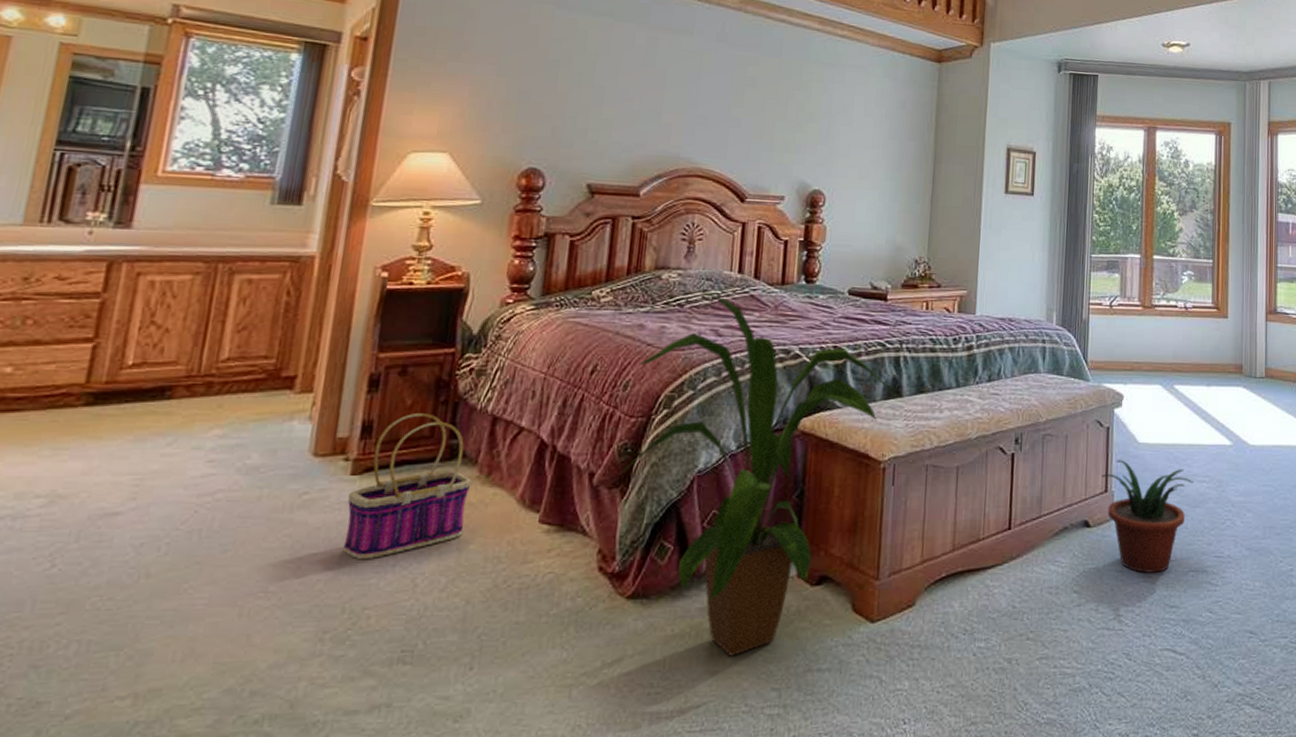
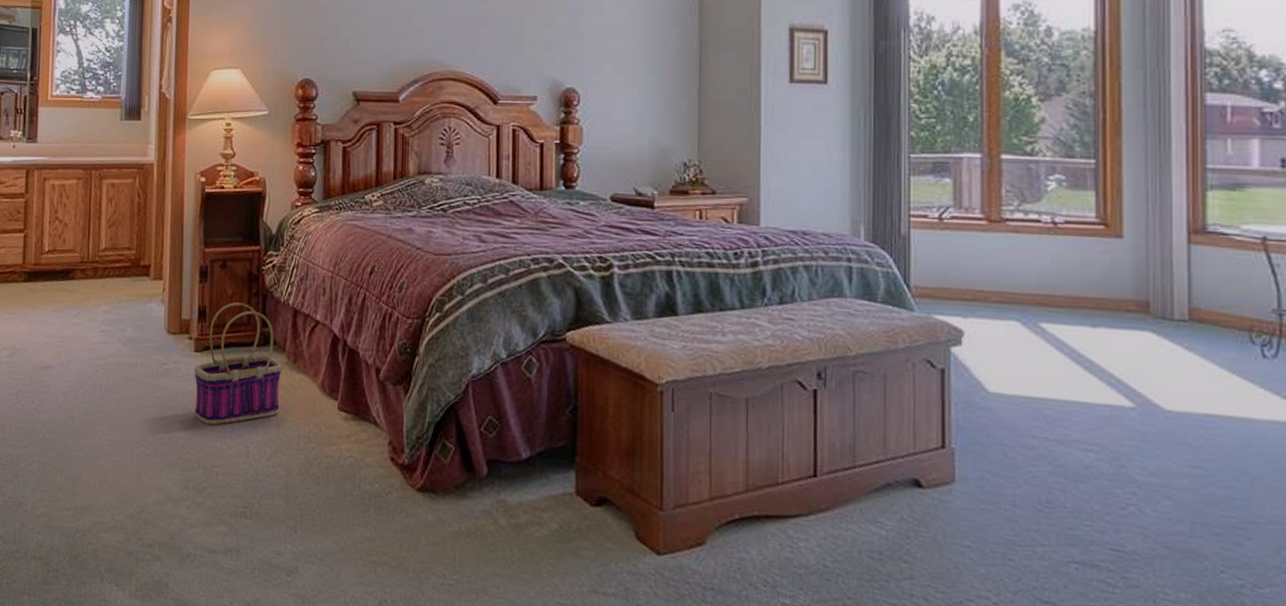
house plant: present [620,291,894,656] -> none [402,196,668,563]
potted plant: present [1102,460,1194,573] -> none [936,410,1075,557]

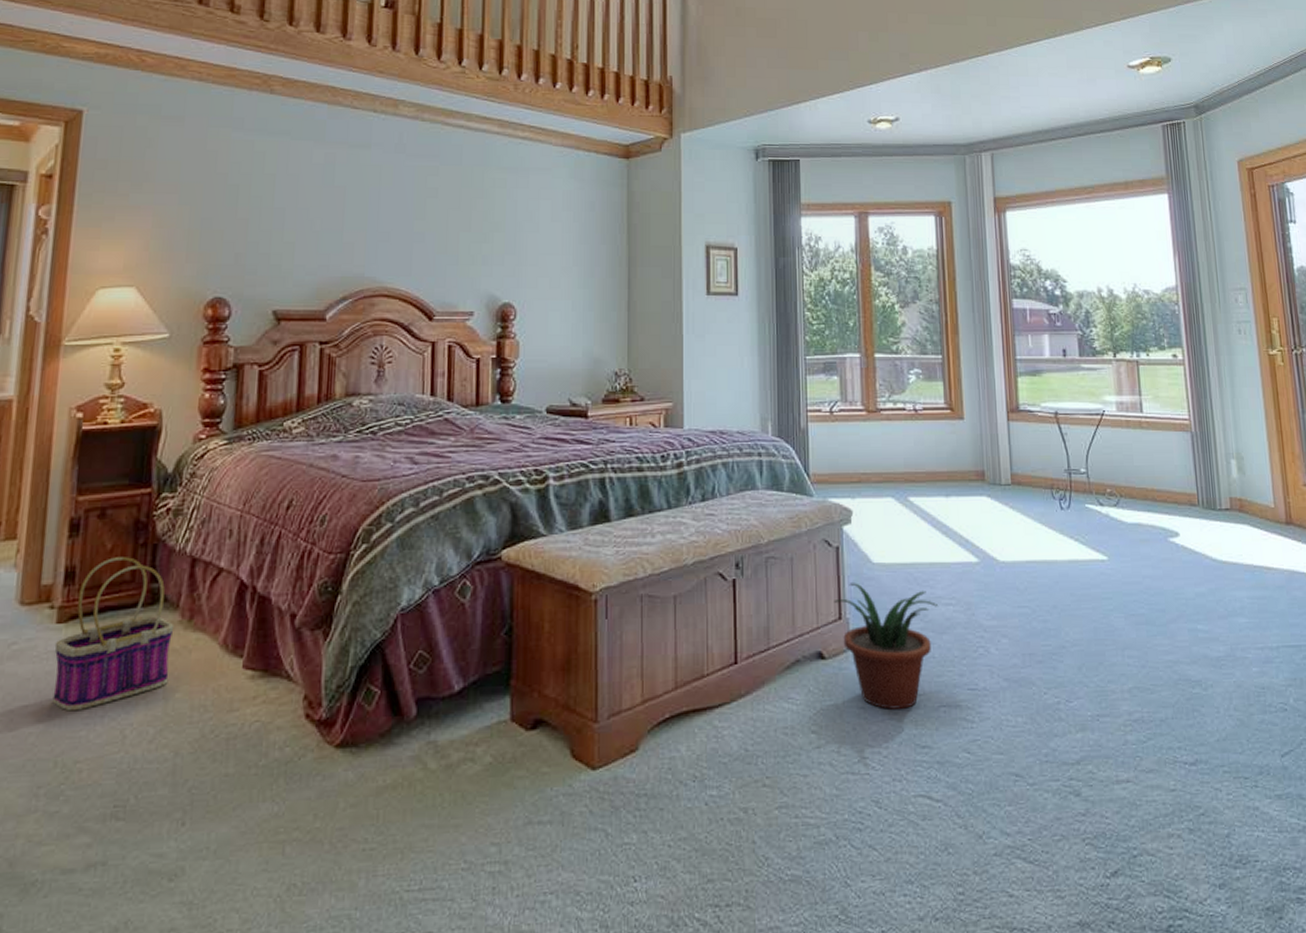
potted plant: none [936,410,1075,557] -> present [834,583,939,709]

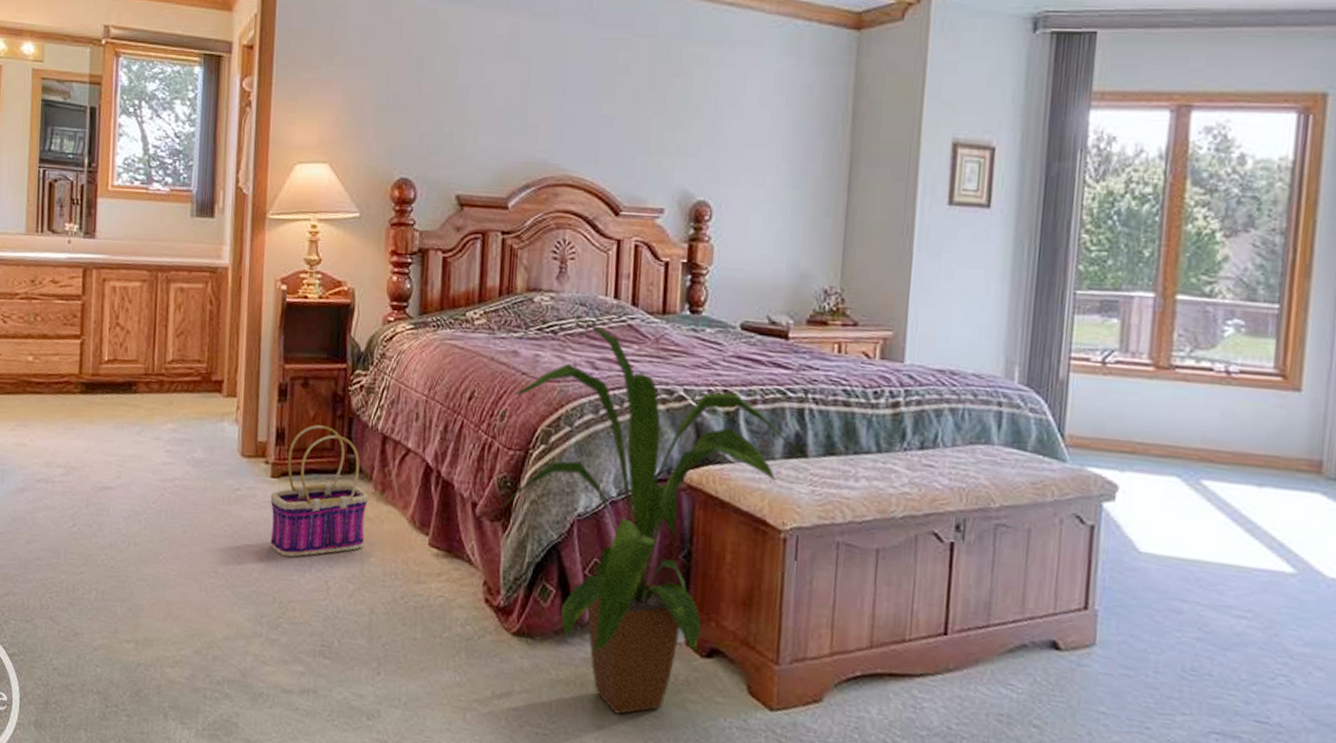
house plant: none [322,417,601,808] -> present [501,317,797,714]
potted plant: present [834,583,939,709] -> none [1080,570,1227,726]

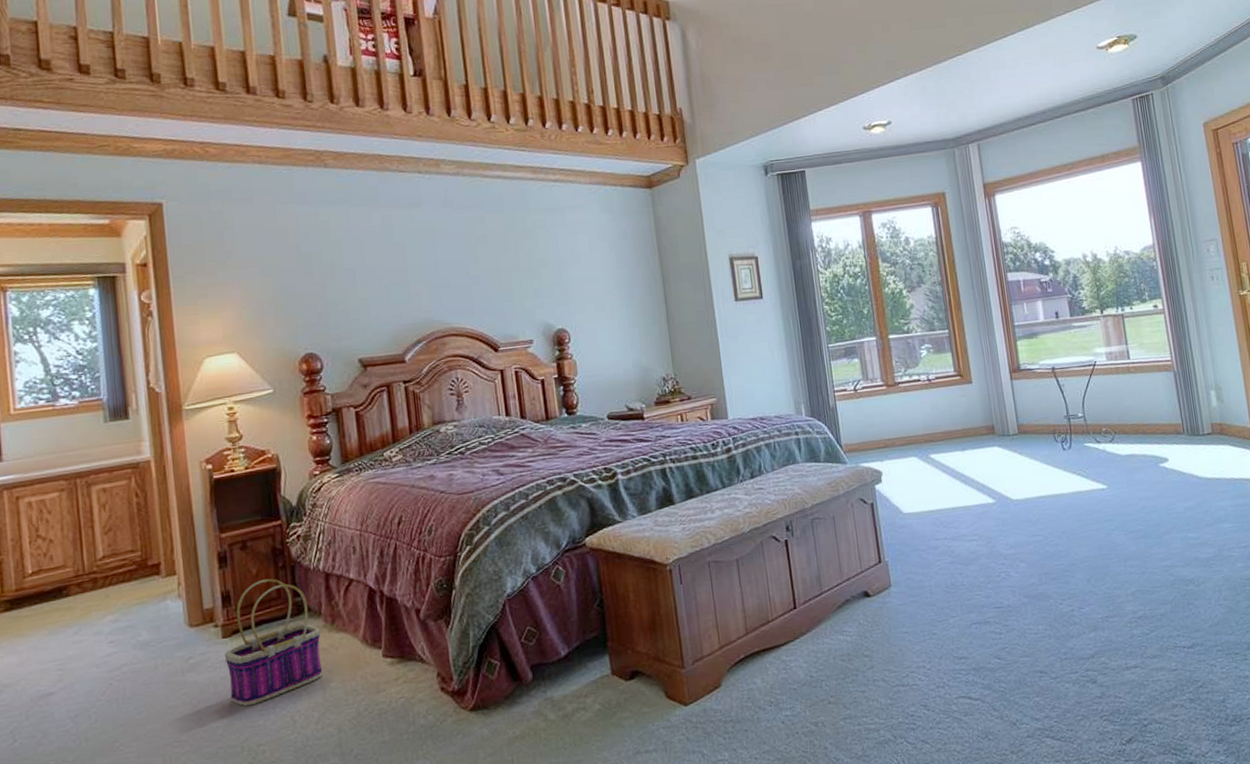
house plant: present [501,317,797,714] -> none [437,437,666,749]

